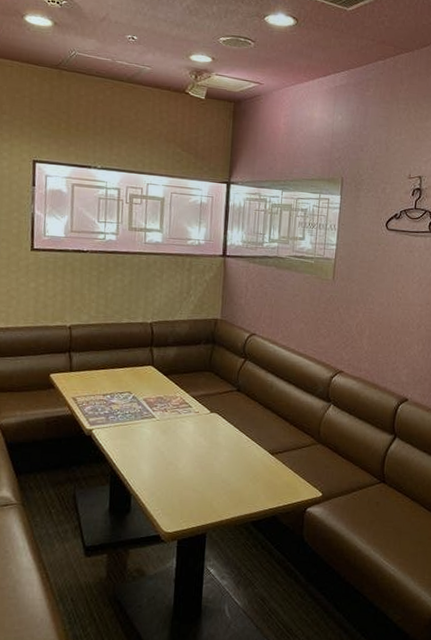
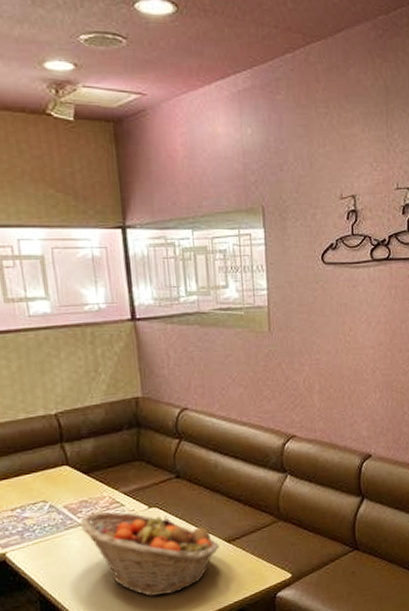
fruit basket: none [153,409,264,490] -> present [79,511,219,596]

